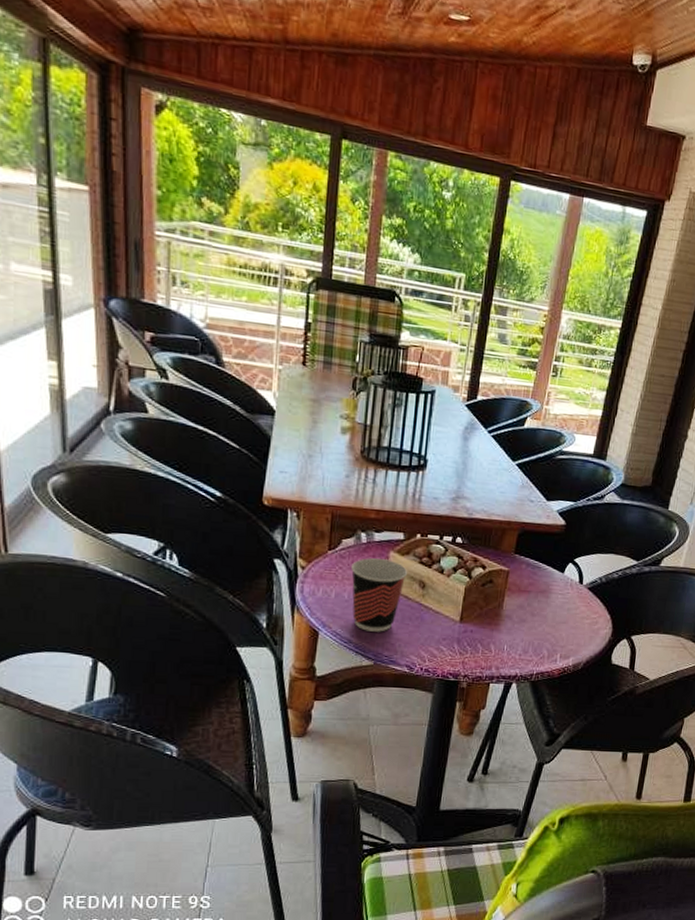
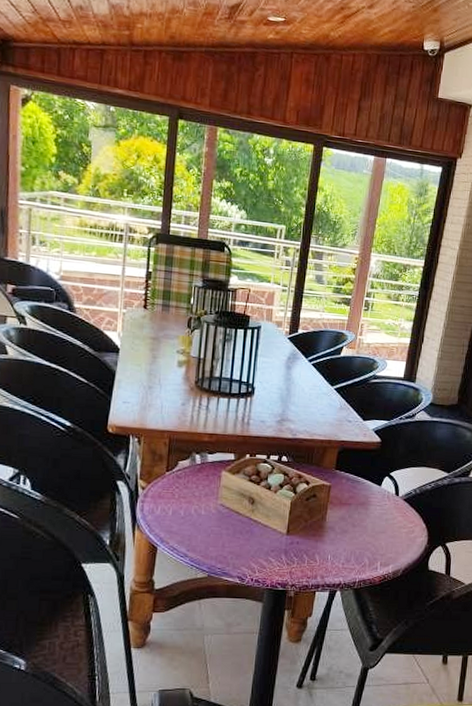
cup: present [350,558,408,632] -> none [186,477,239,546]

